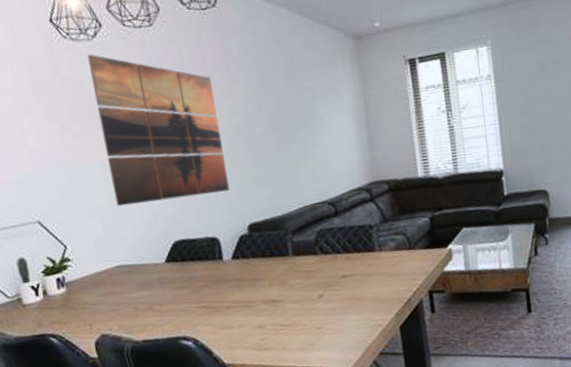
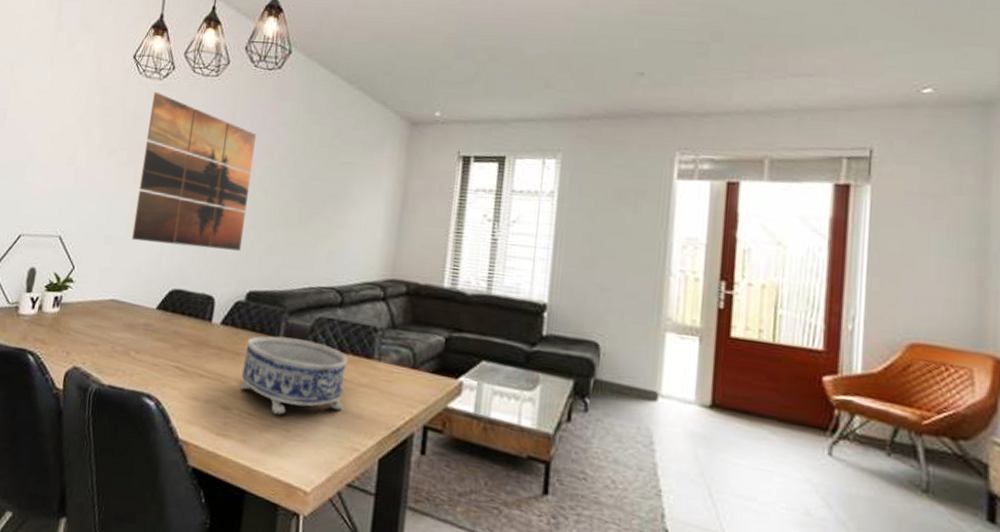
decorative bowl: none [260,250,360,319] -> present [240,336,348,415]

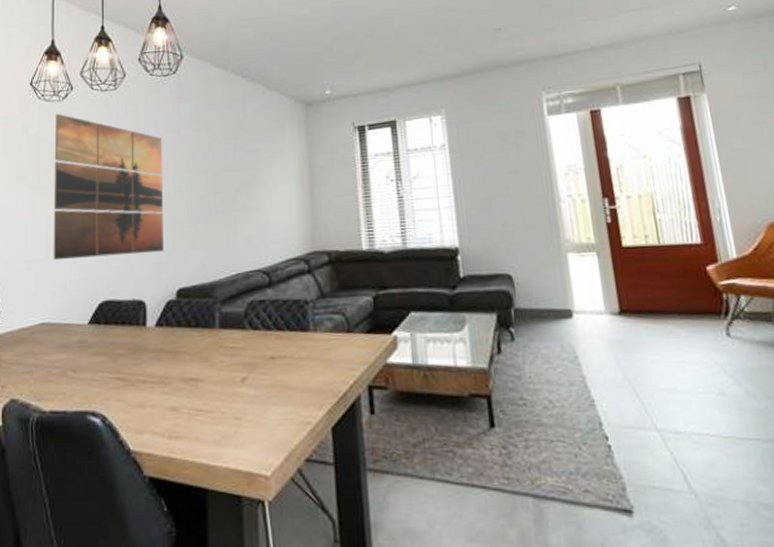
decorative bowl: present [240,336,348,415] -> none [183,325,288,405]

